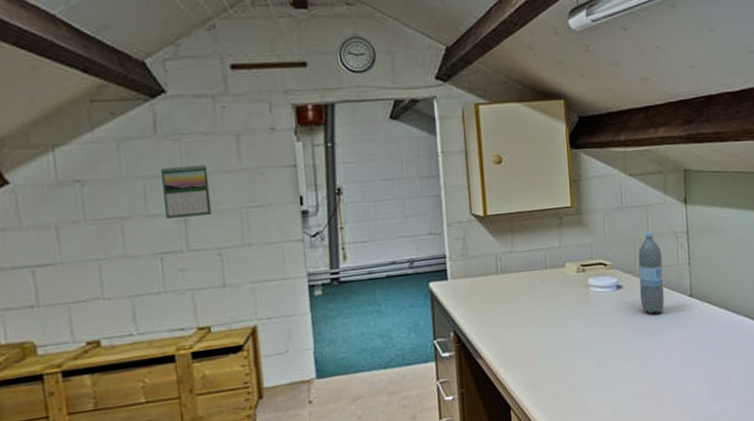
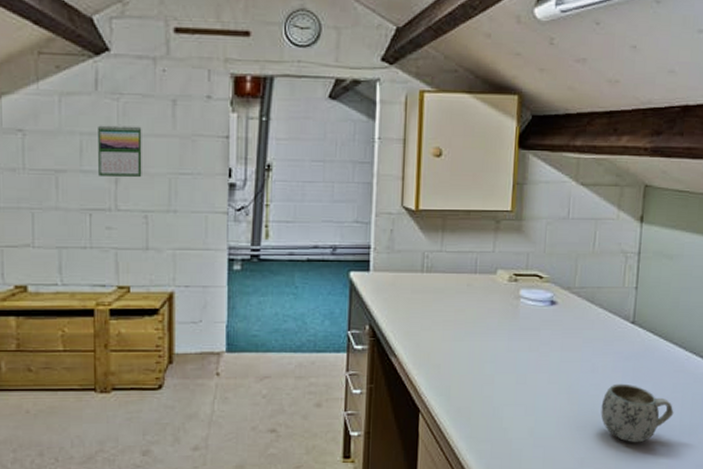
water bottle: present [638,231,665,314] -> none [575,247,607,336]
mug: none [673,352,737,407] -> present [601,383,674,443]

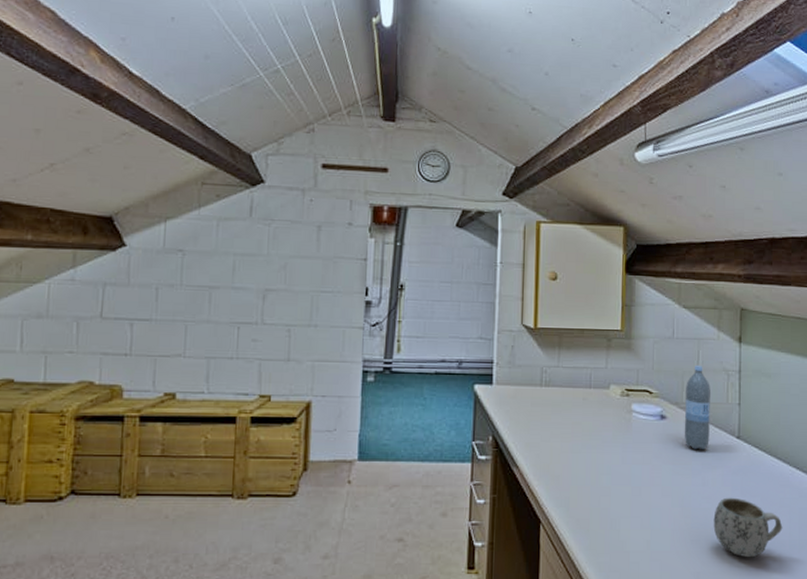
calendar: present [98,124,142,177] -> none [248,246,289,294]
water bottle: none [575,247,607,336] -> present [684,364,712,450]

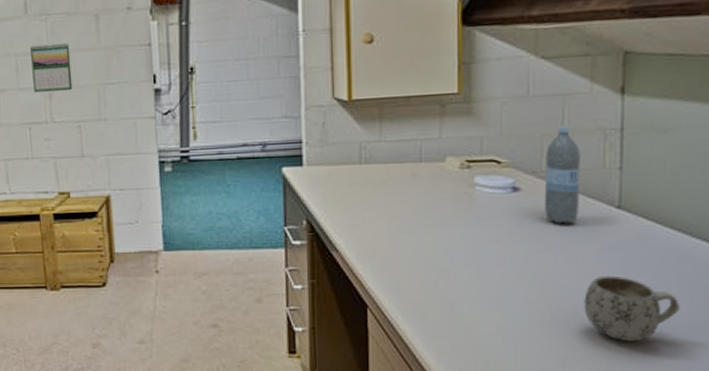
calendar: none [248,246,289,294] -> present [30,43,73,92]

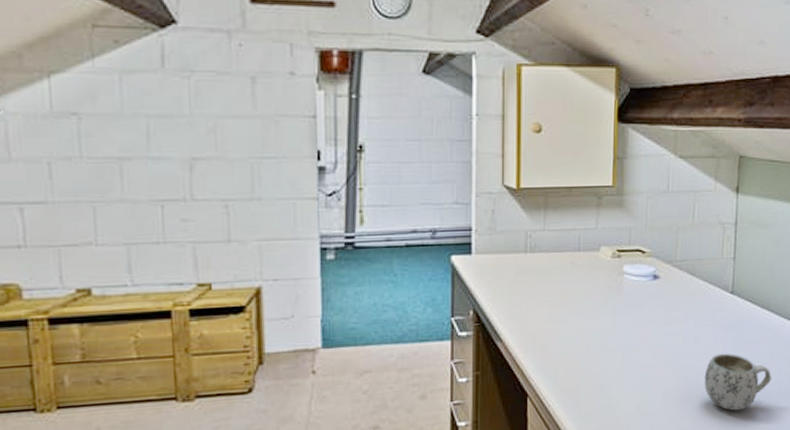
calendar: present [30,43,73,92] -> none [167,105,220,163]
water bottle: present [544,125,582,224] -> none [677,219,706,308]

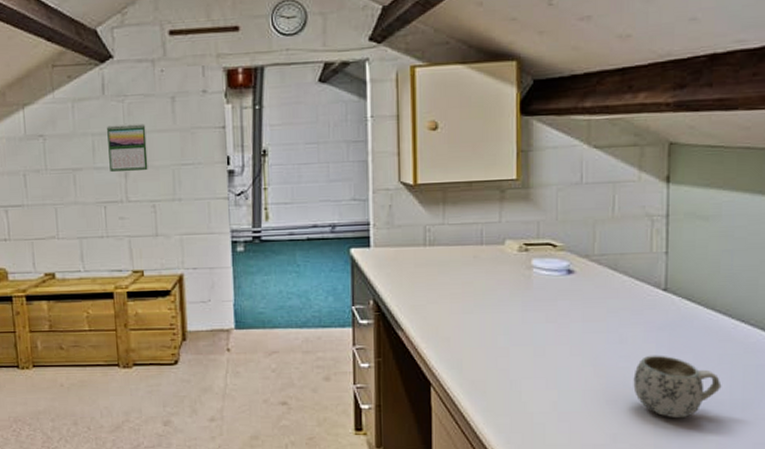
calendar: none [167,105,220,163] -> present [107,123,148,172]

